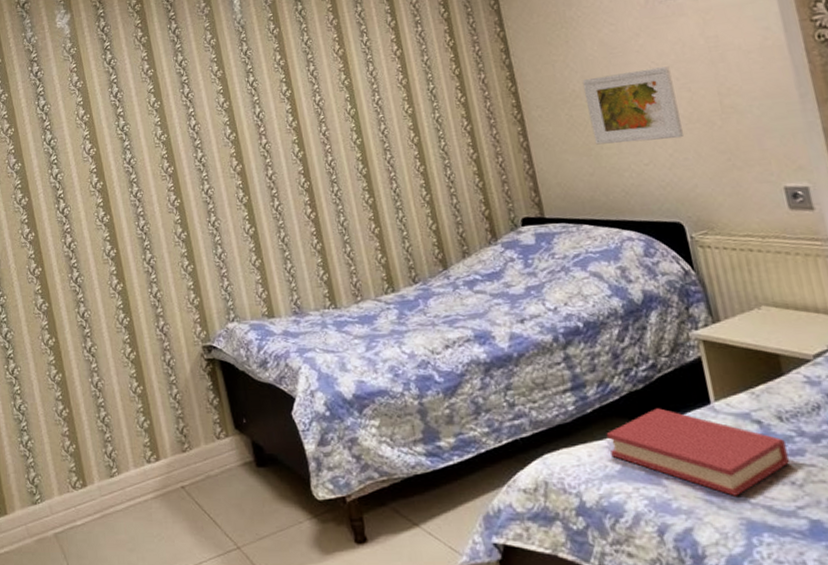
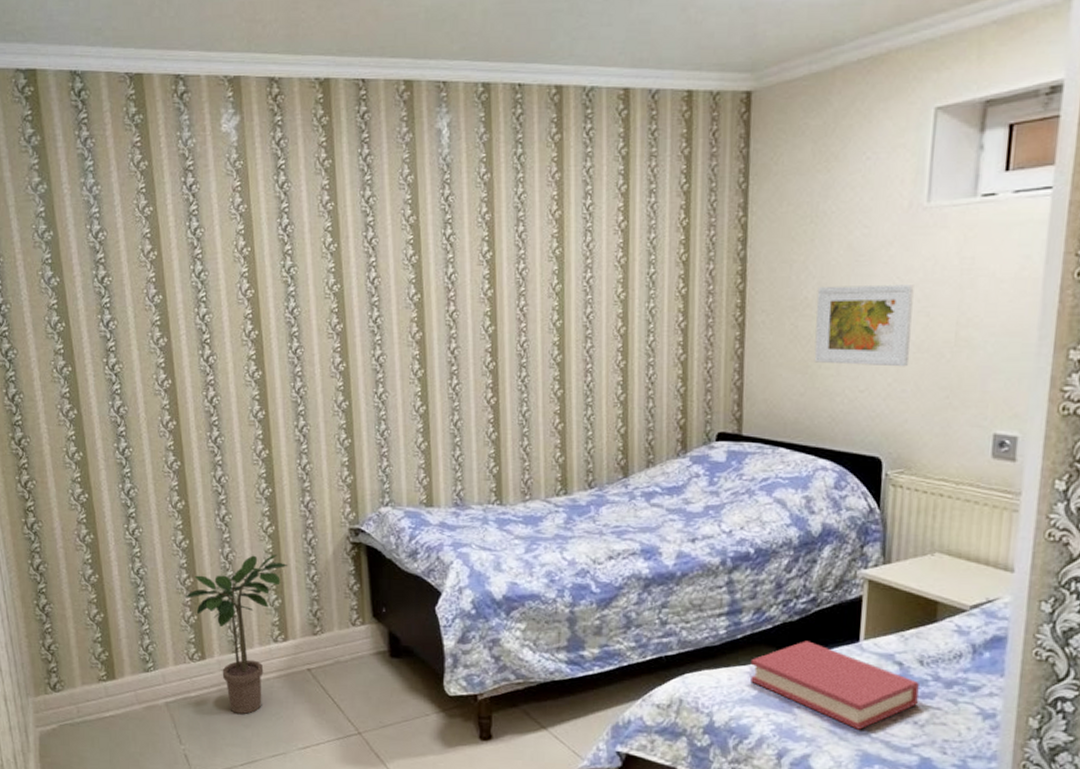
potted plant: none [63,378,151,538] -> present [186,555,287,714]

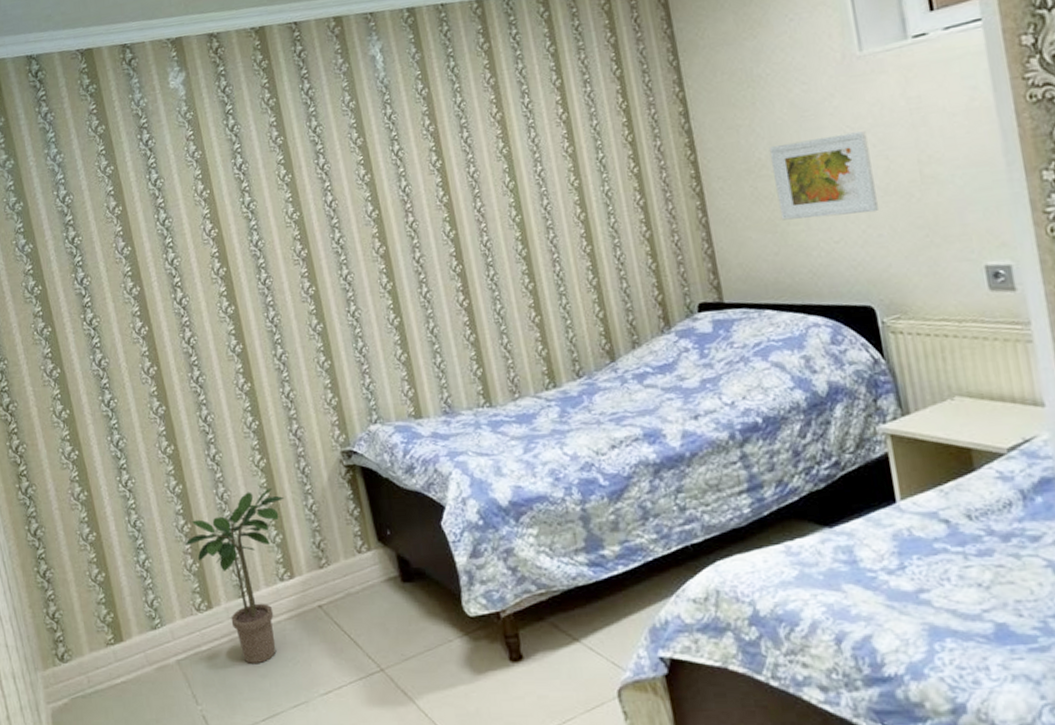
hardback book: present [750,641,919,730] -> none [783,509,977,601]

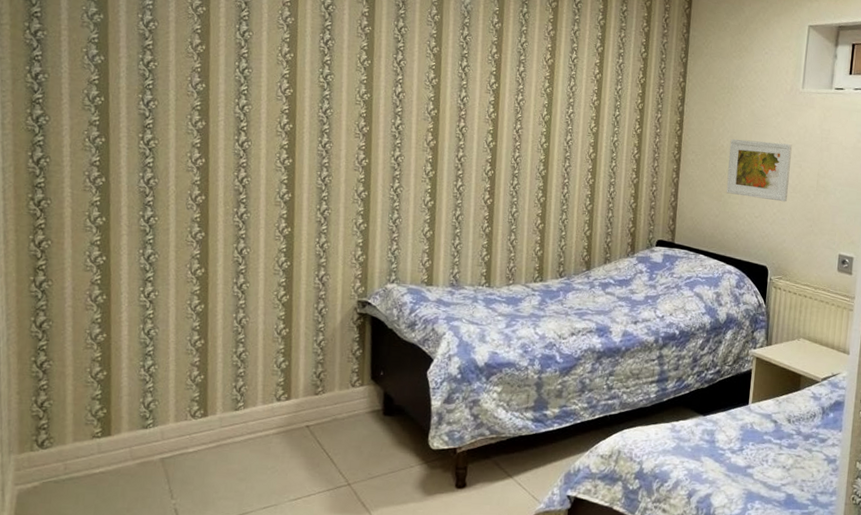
potted plant: present [185,488,284,663] -> none [194,321,297,468]

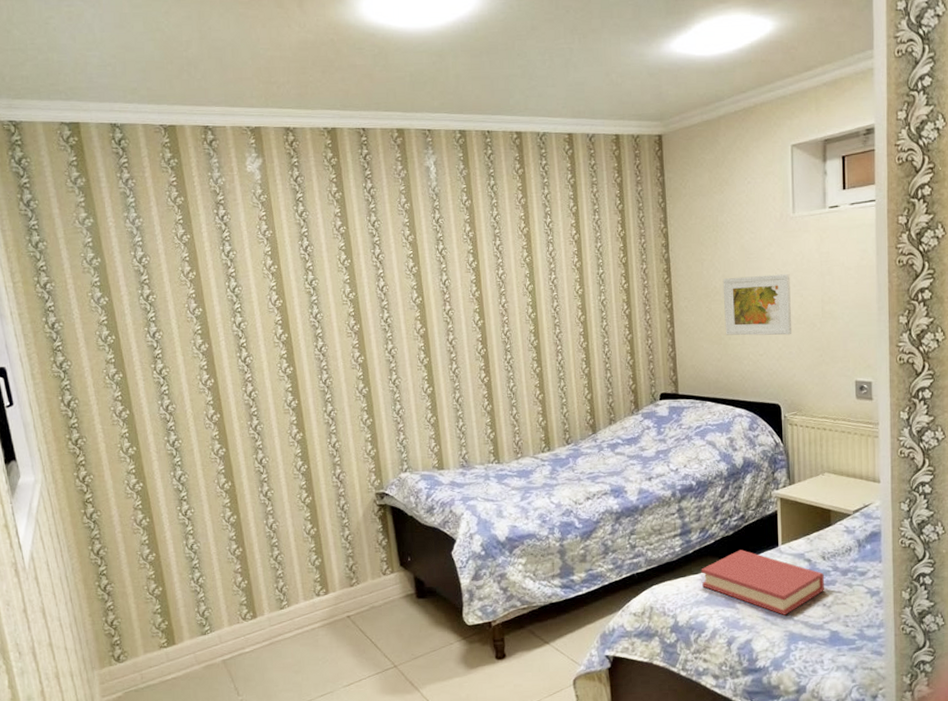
hardback book: none [671,403,787,473] -> present [701,550,824,615]

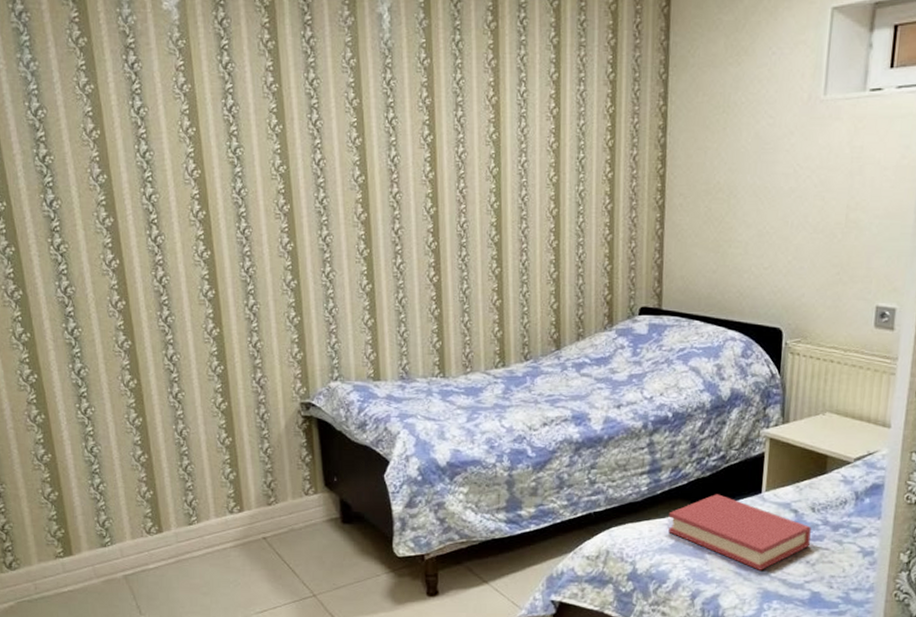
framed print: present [722,274,792,336] -> none [725,170,812,246]

